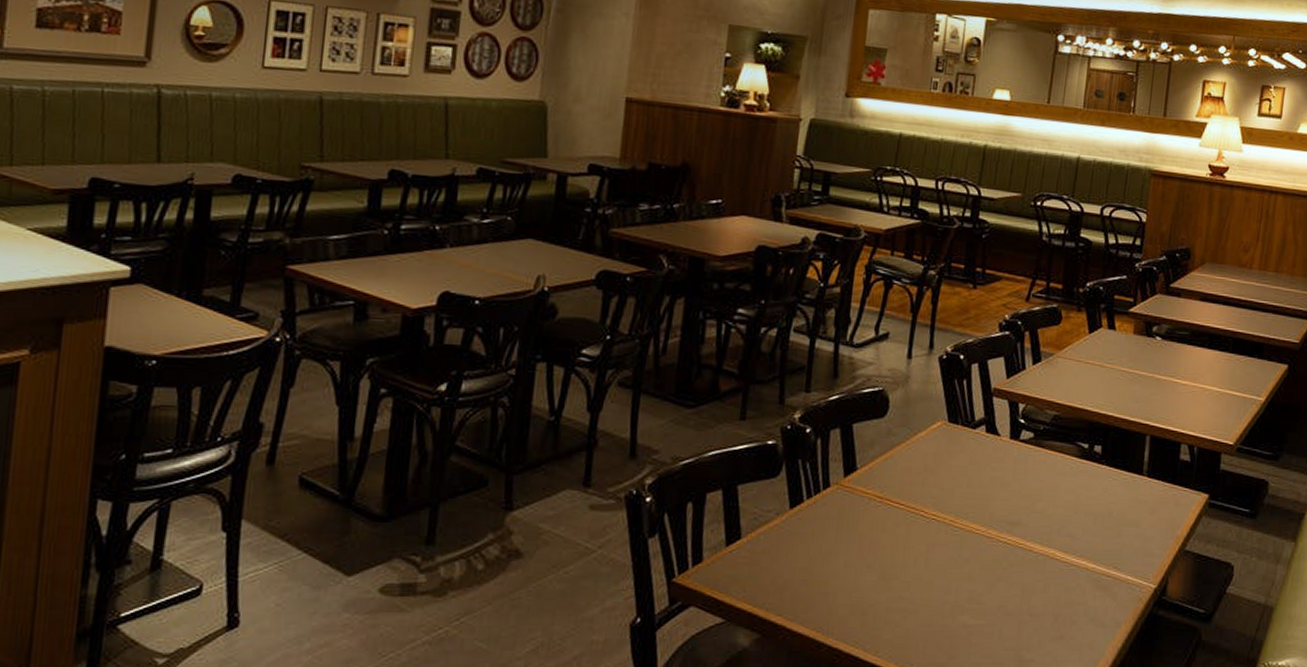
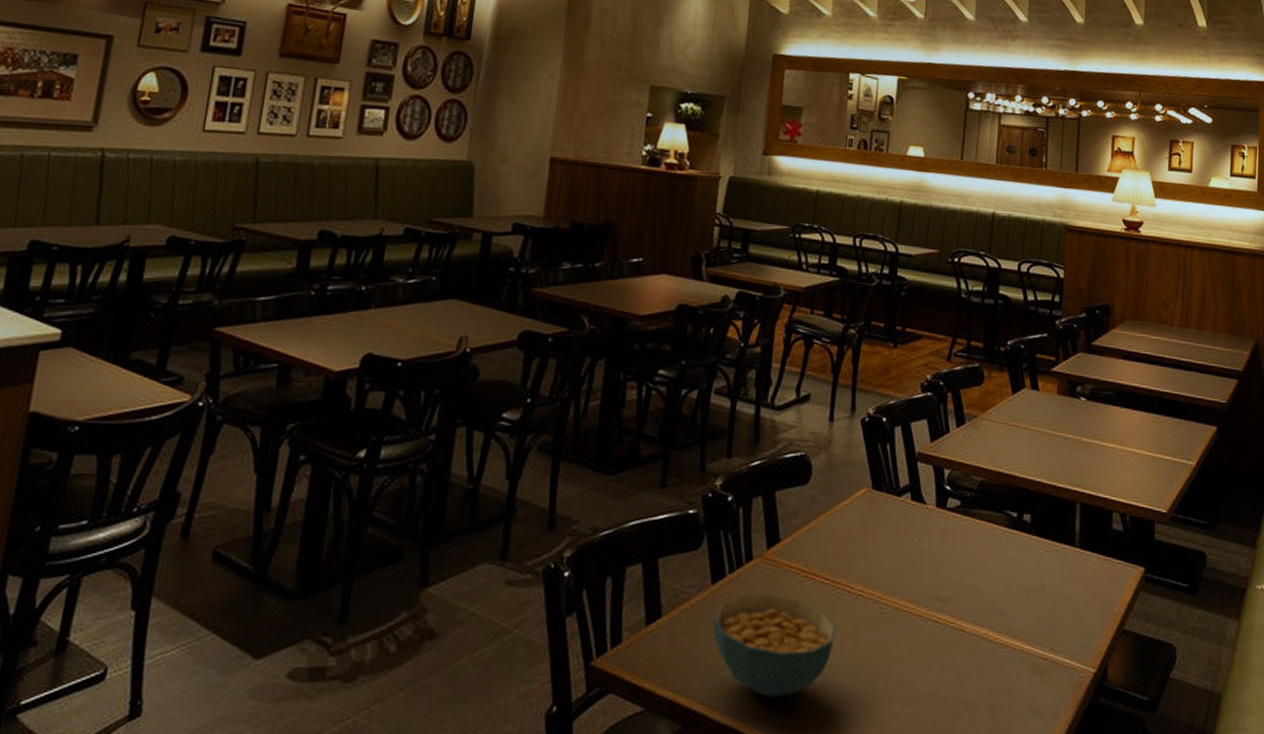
cereal bowl: none [790,517,909,611] -> present [713,594,836,699]

